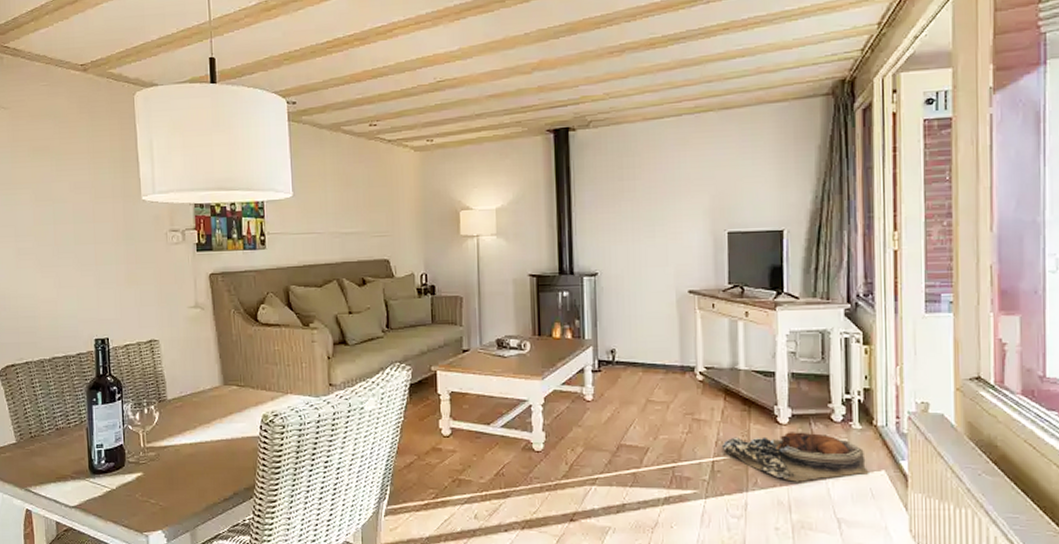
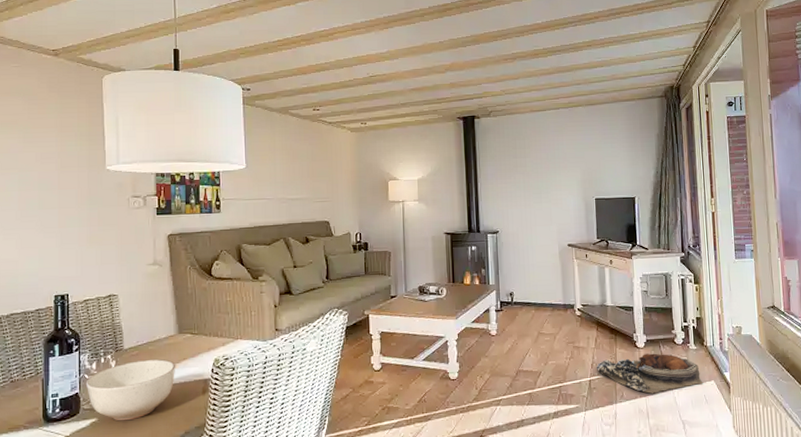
bowl: none [129,411,222,477] -> present [85,358,176,421]

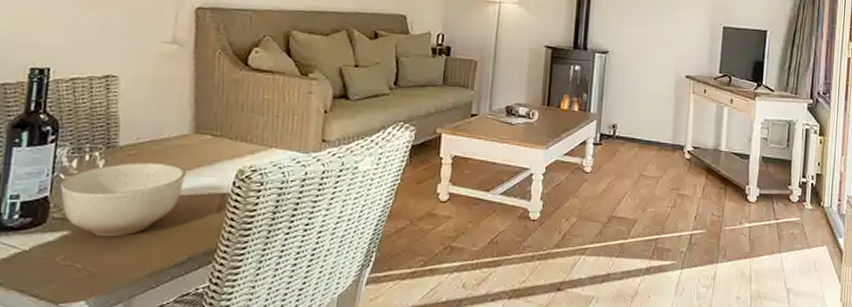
dog bed: present [596,353,703,394] -> none [699,209,815,255]

